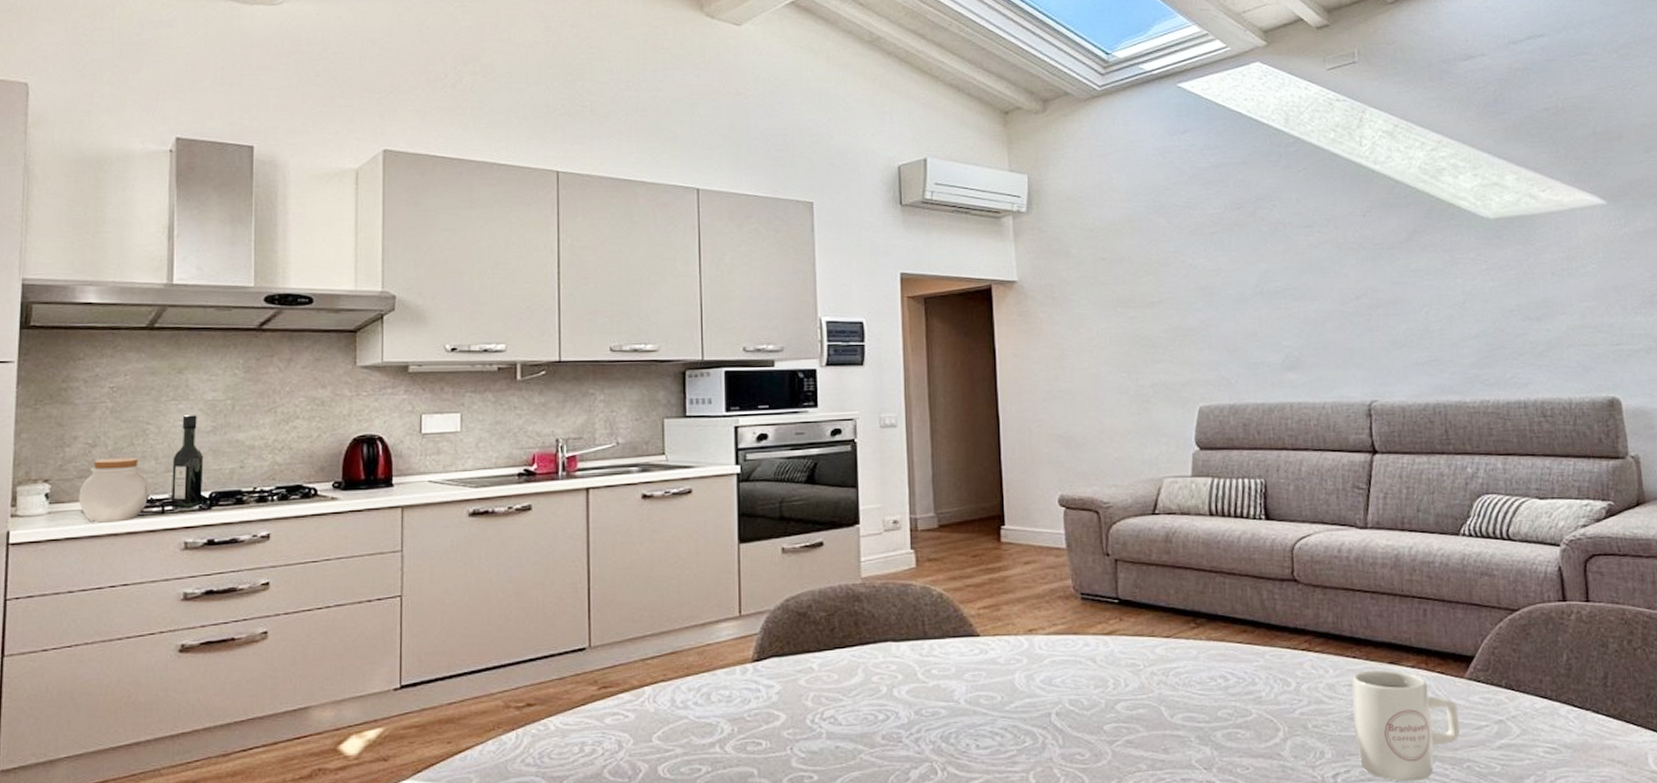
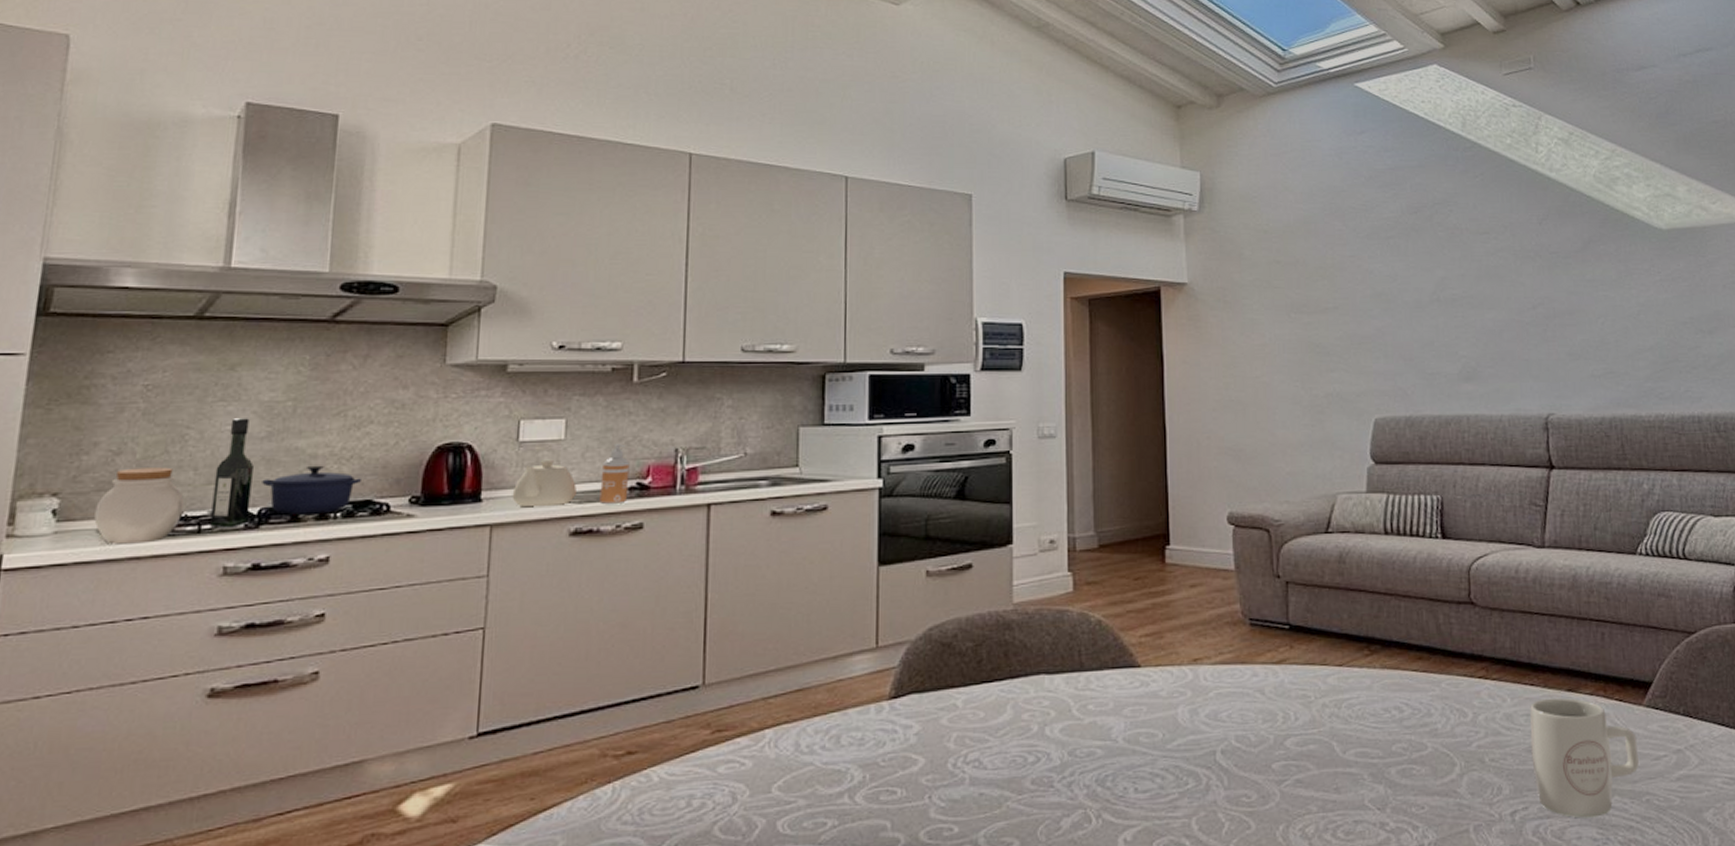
cooking pot: none [211,455,293,499] -> present [262,465,363,516]
teapot: none [418,449,473,491] -> present [512,459,577,508]
soap dispenser: none [493,435,517,489] -> present [599,444,630,505]

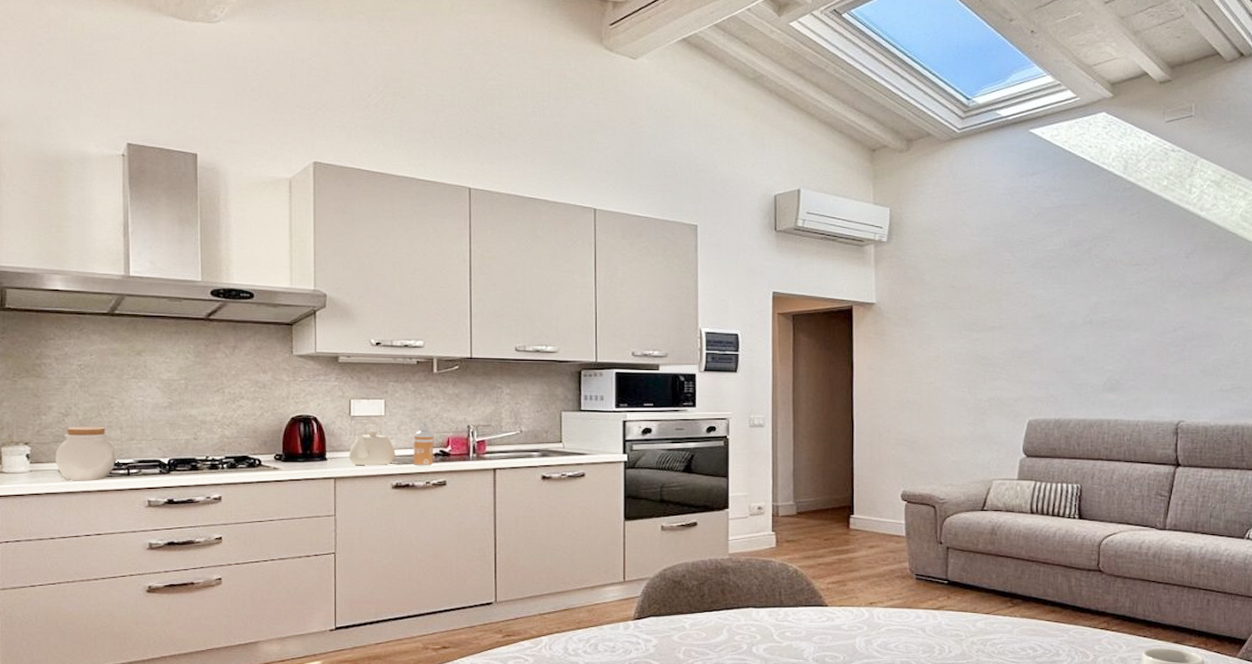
bottle: present [210,418,254,528] -> none [135,392,162,472]
cooking pot: present [262,465,363,516] -> none [169,429,240,466]

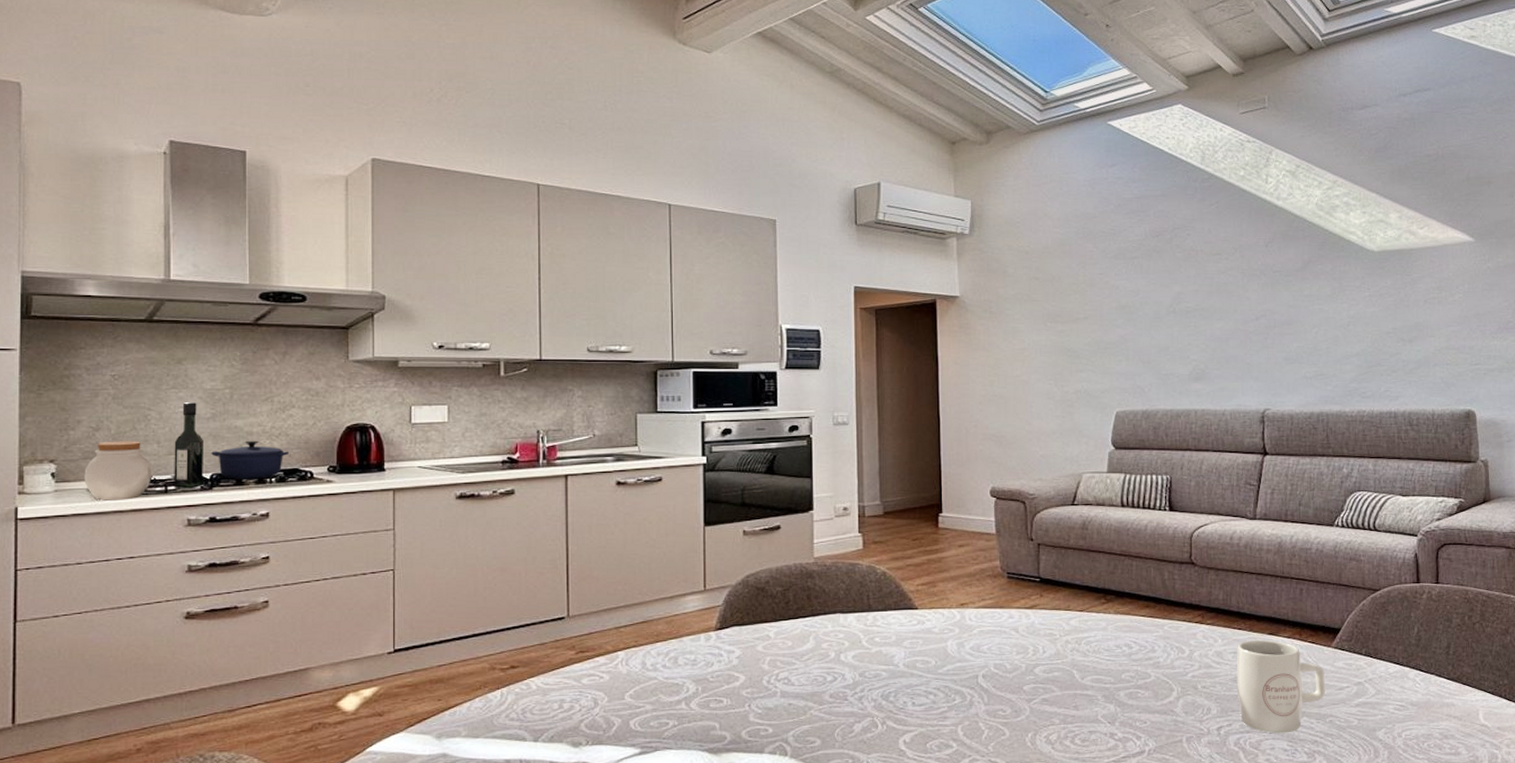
bottle: none [135,392,162,472] -> present [174,402,203,489]
cooking pot: none [169,429,240,466] -> present [211,440,290,481]
teapot: present [348,430,395,466] -> none [409,438,460,476]
soap dispenser: present [413,420,434,467] -> none [478,426,501,475]

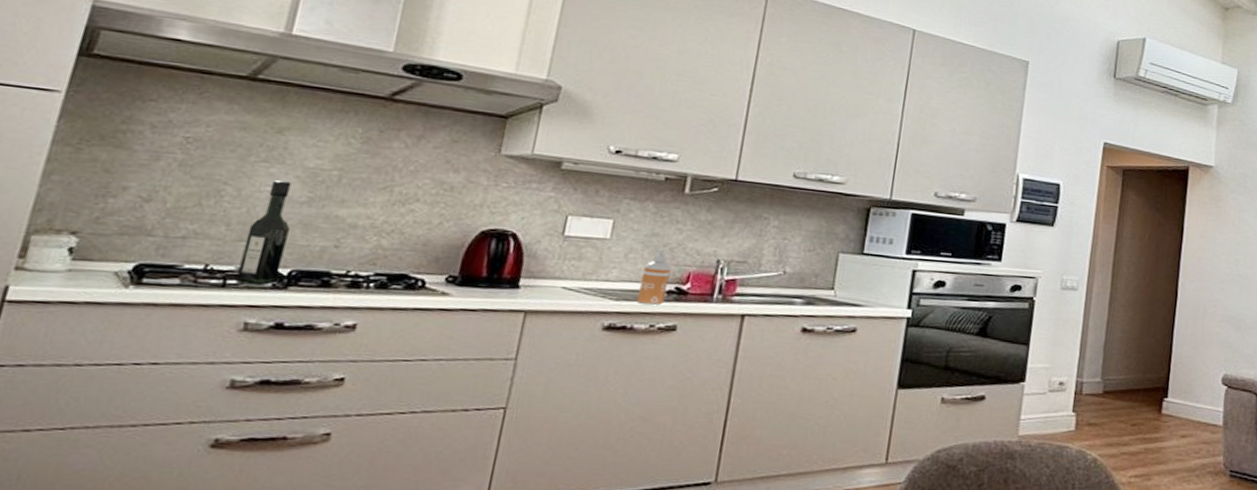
jar: present [84,441,153,501] -> none [112,216,213,291]
cooking pot: present [211,440,290,481] -> none [296,234,401,283]
soap dispenser: none [478,426,501,475] -> present [636,249,671,306]

